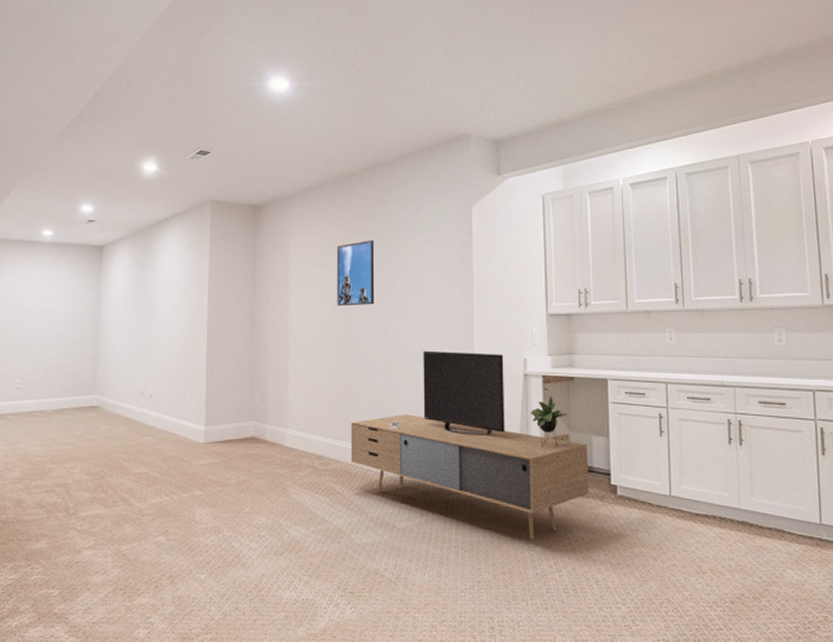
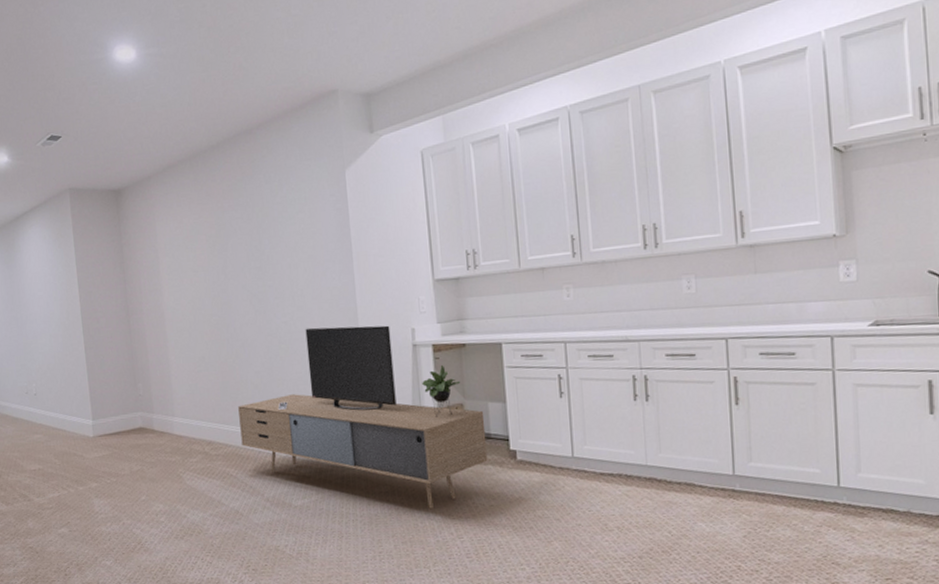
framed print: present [337,239,375,306] -> none [206,216,251,290]

